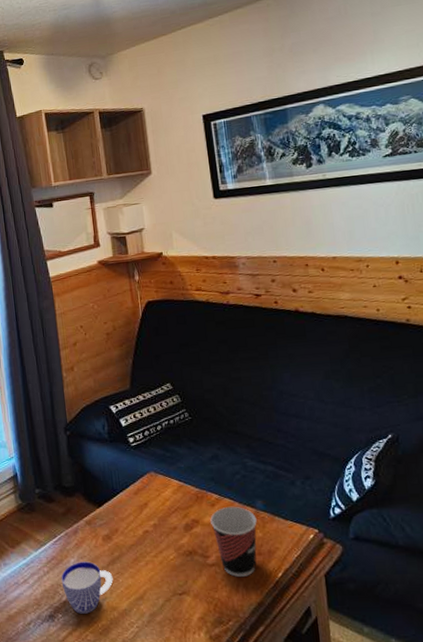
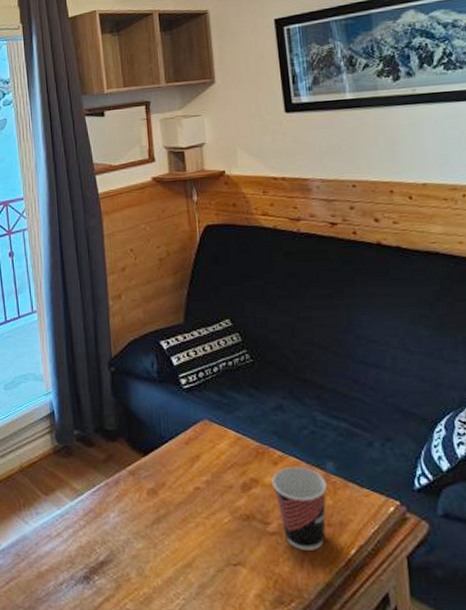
cup: present [61,561,113,614] -> none [99,517,158,578]

